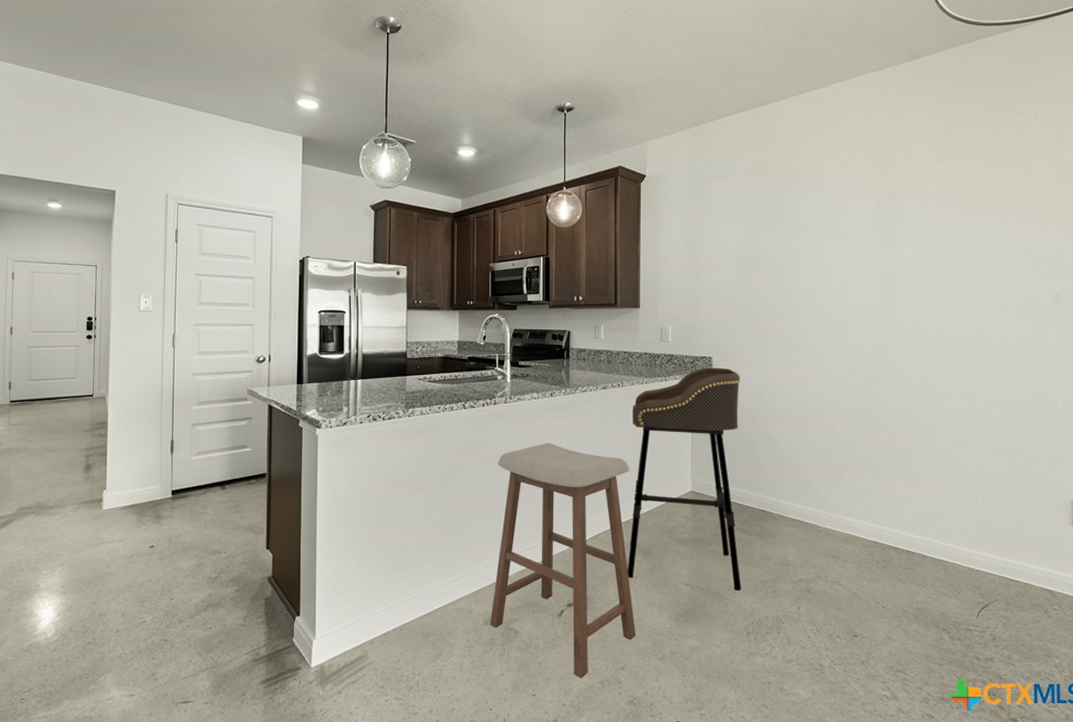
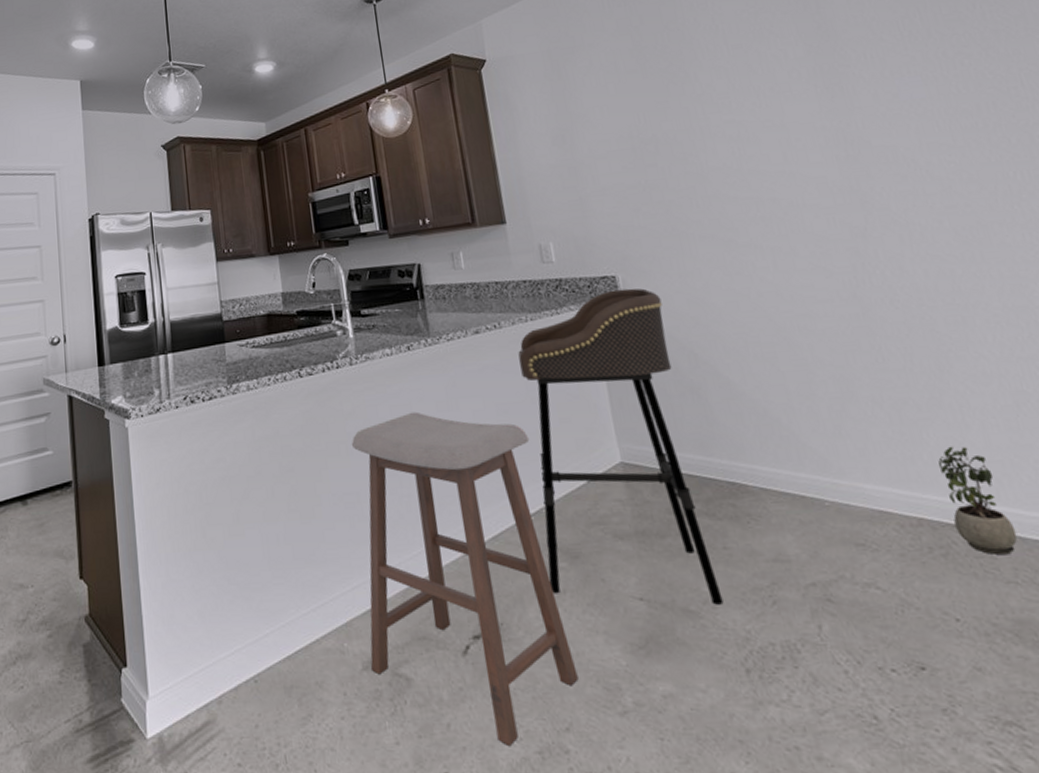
potted plant: none [895,496,931,568] -> present [938,446,1018,556]

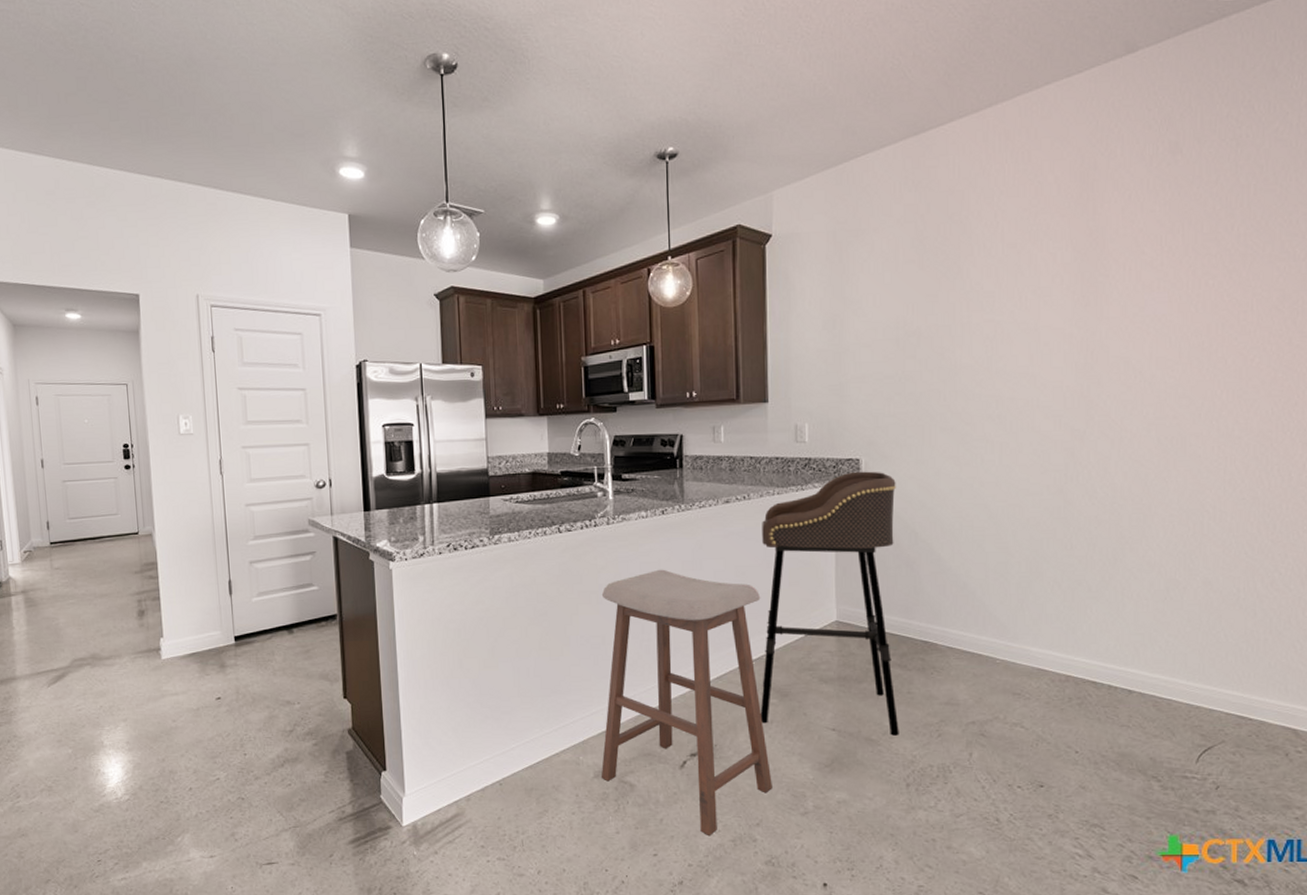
potted plant: present [938,446,1018,556] -> none [1093,620,1139,706]

